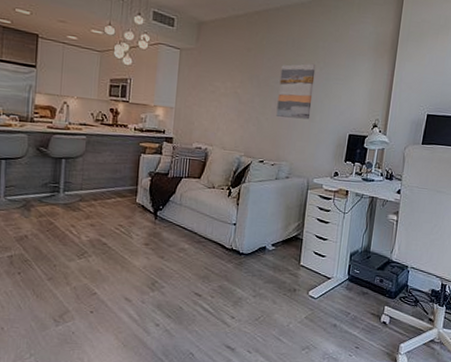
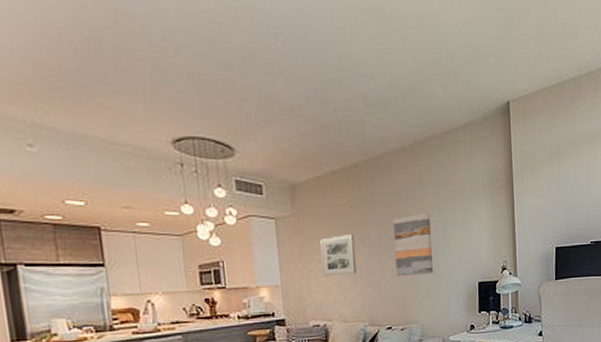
wall art: none [212,72,245,108] -> present [320,234,357,277]

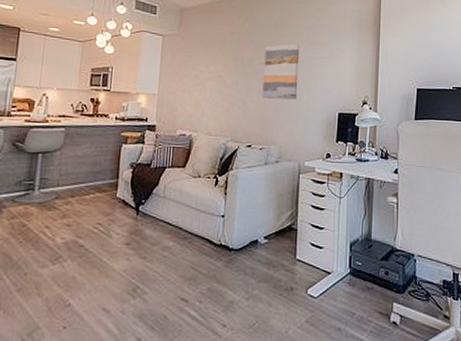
wall art: present [320,234,357,277] -> none [196,56,229,92]

